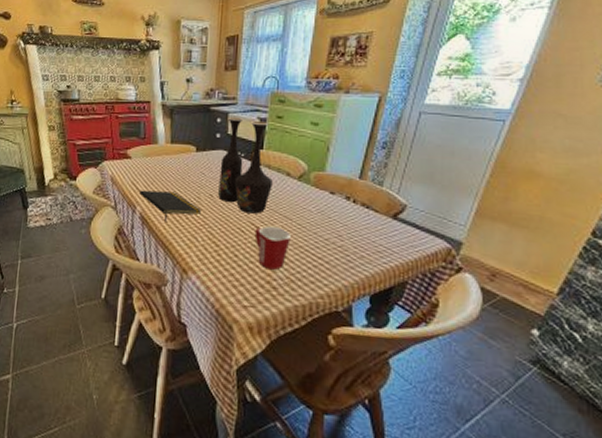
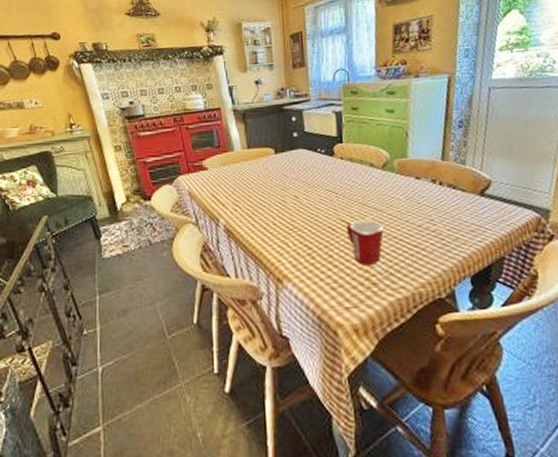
notepad: present [139,190,201,223] -> none [221,199,288,232]
vase: present [218,116,273,214] -> none [301,113,358,210]

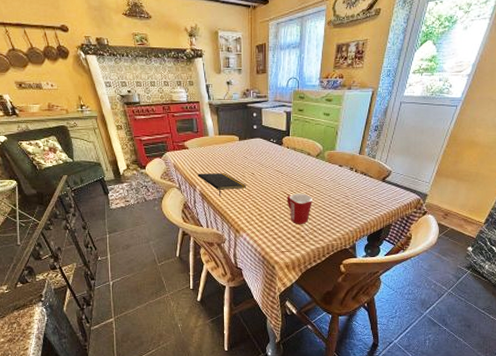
notepad: none [221,199,288,232] -> present [198,173,246,197]

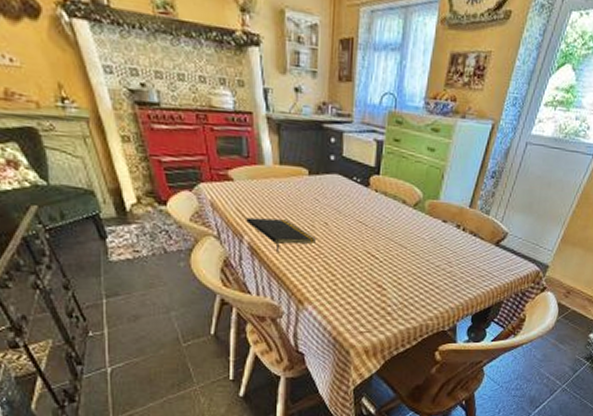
mug: present [287,193,312,224] -> none [370,254,405,297]

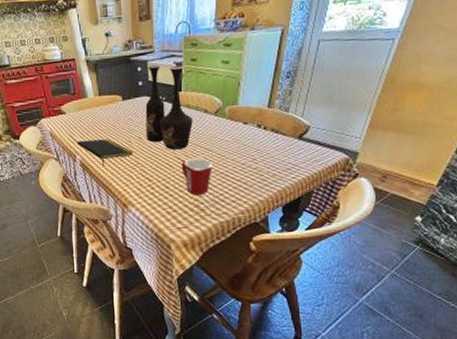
vase: none [334,136,389,243] -> present [145,64,193,150]
mug: none [370,254,405,297] -> present [181,158,213,195]

